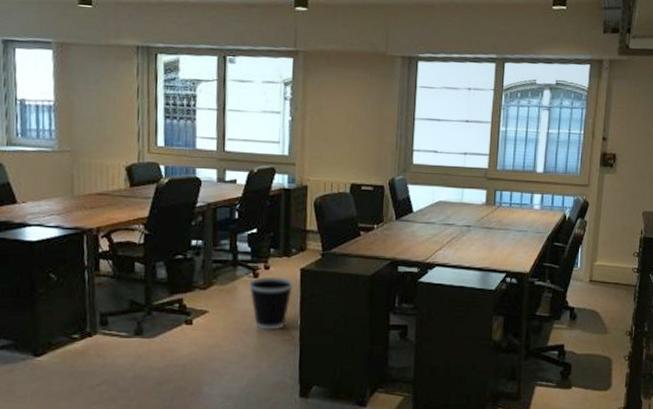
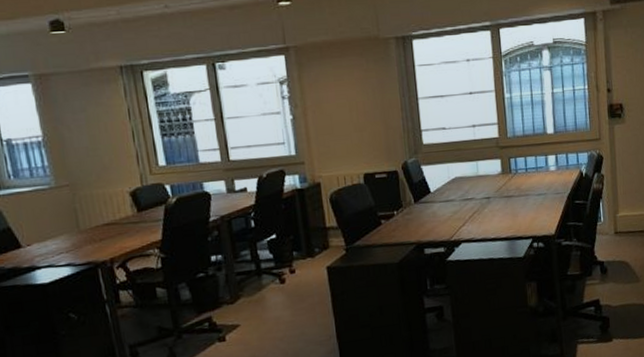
wastebasket: present [249,276,294,330] -> none [277,279,323,334]

